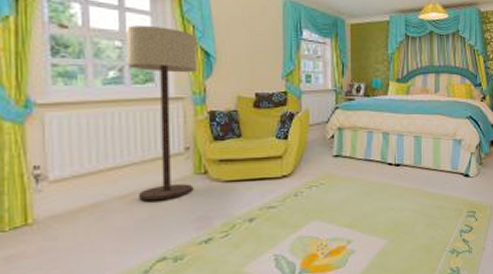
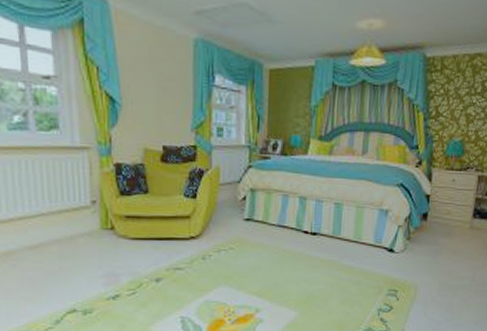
floor lamp: present [126,25,197,201] -> none [28,65,102,253]

